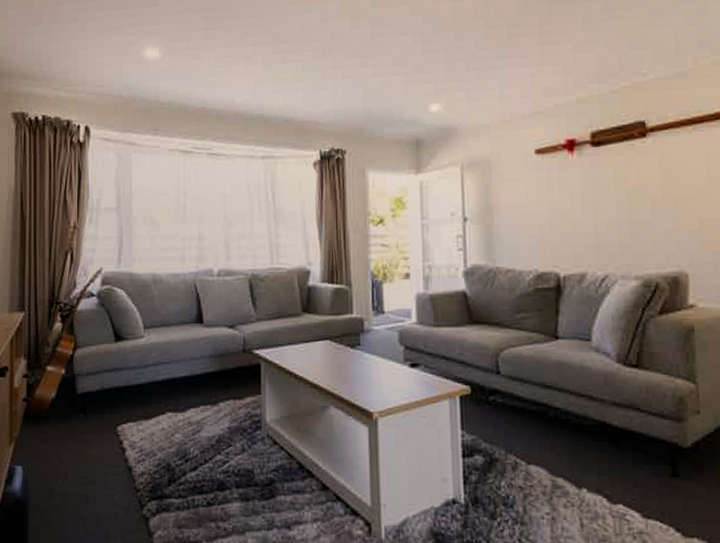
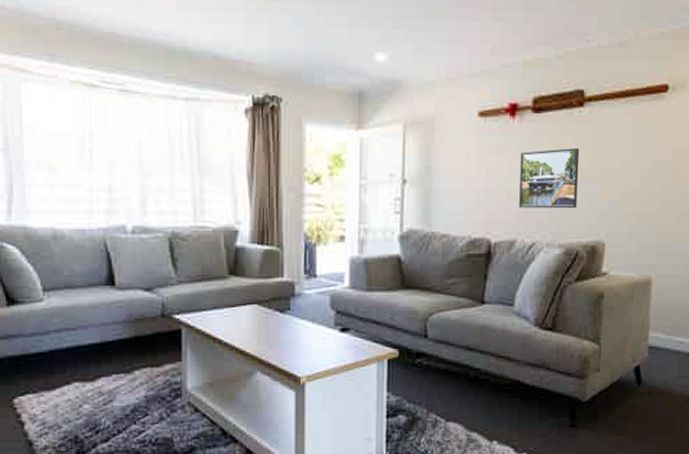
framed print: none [582,178,651,241] -> present [519,148,580,209]

